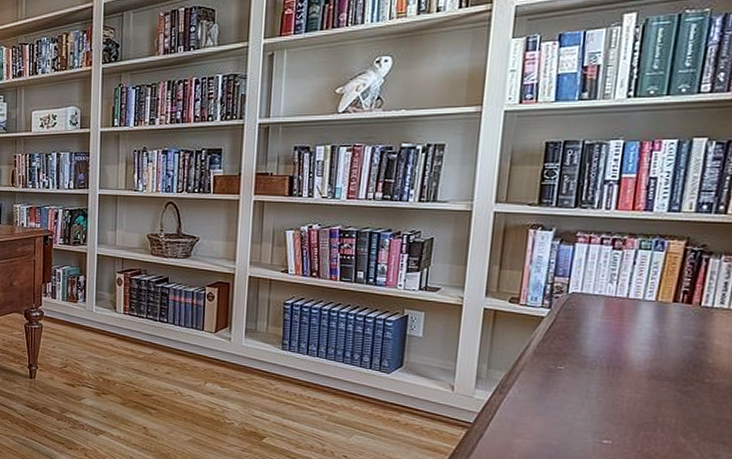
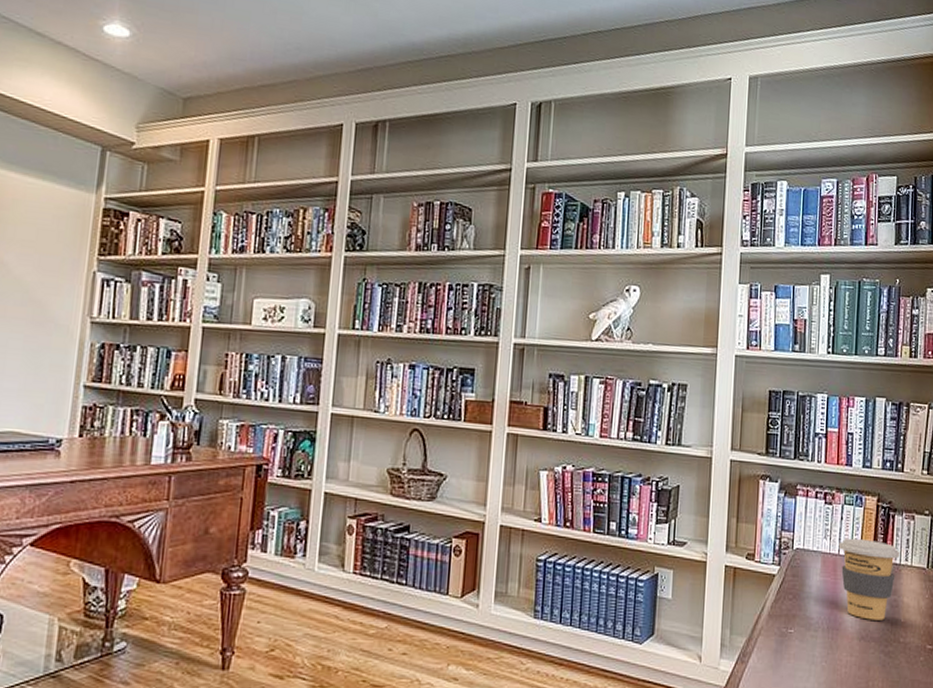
coffee cup: none [628,282,714,361] -> present [838,538,900,620]

